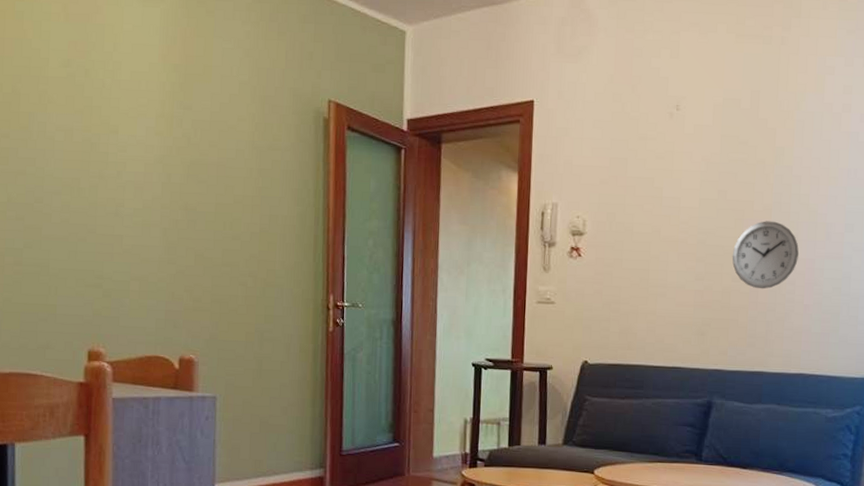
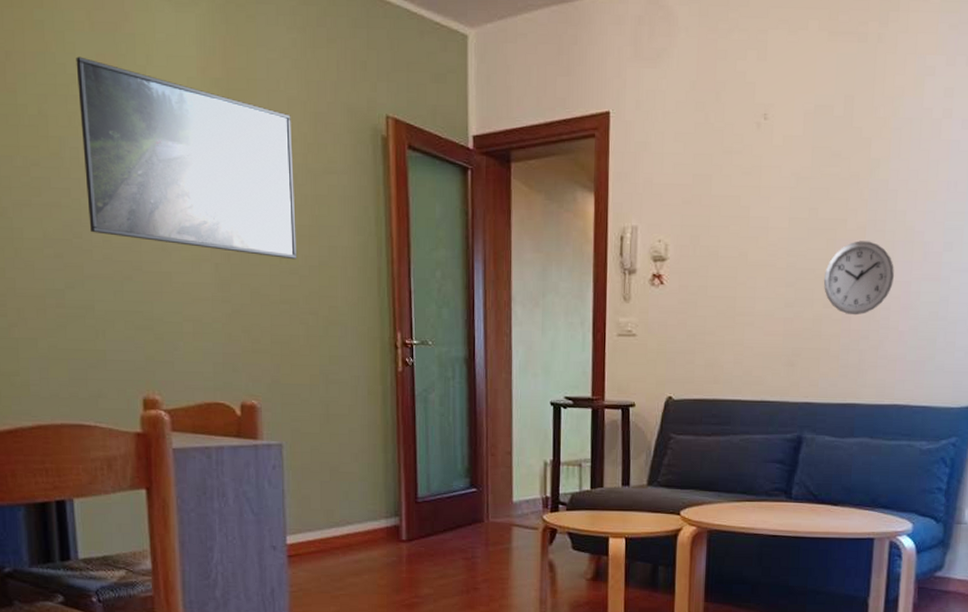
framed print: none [49,43,242,227] -> present [76,56,297,260]

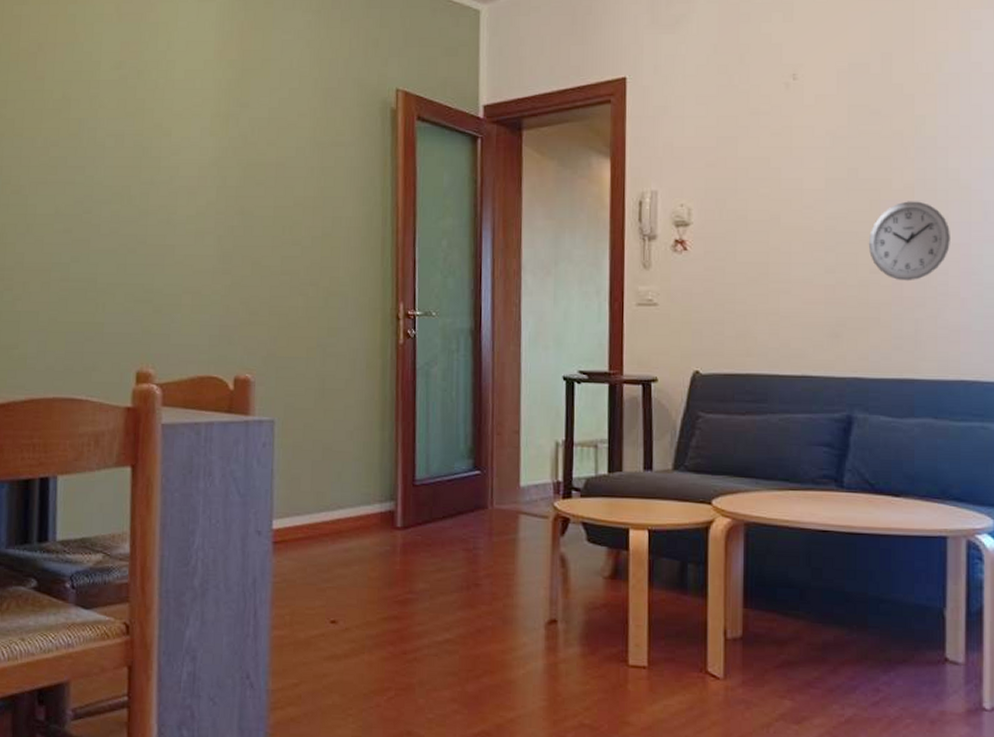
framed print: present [76,56,297,260] -> none [100,45,302,231]

